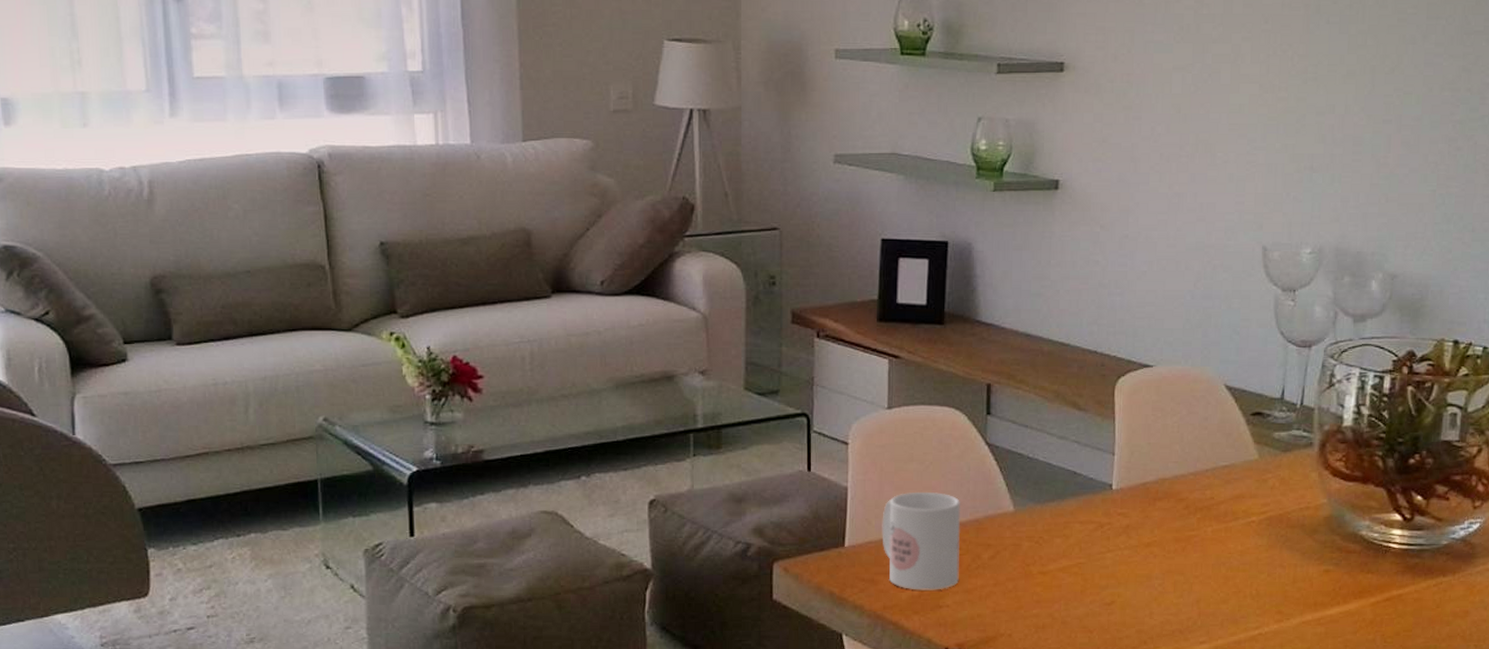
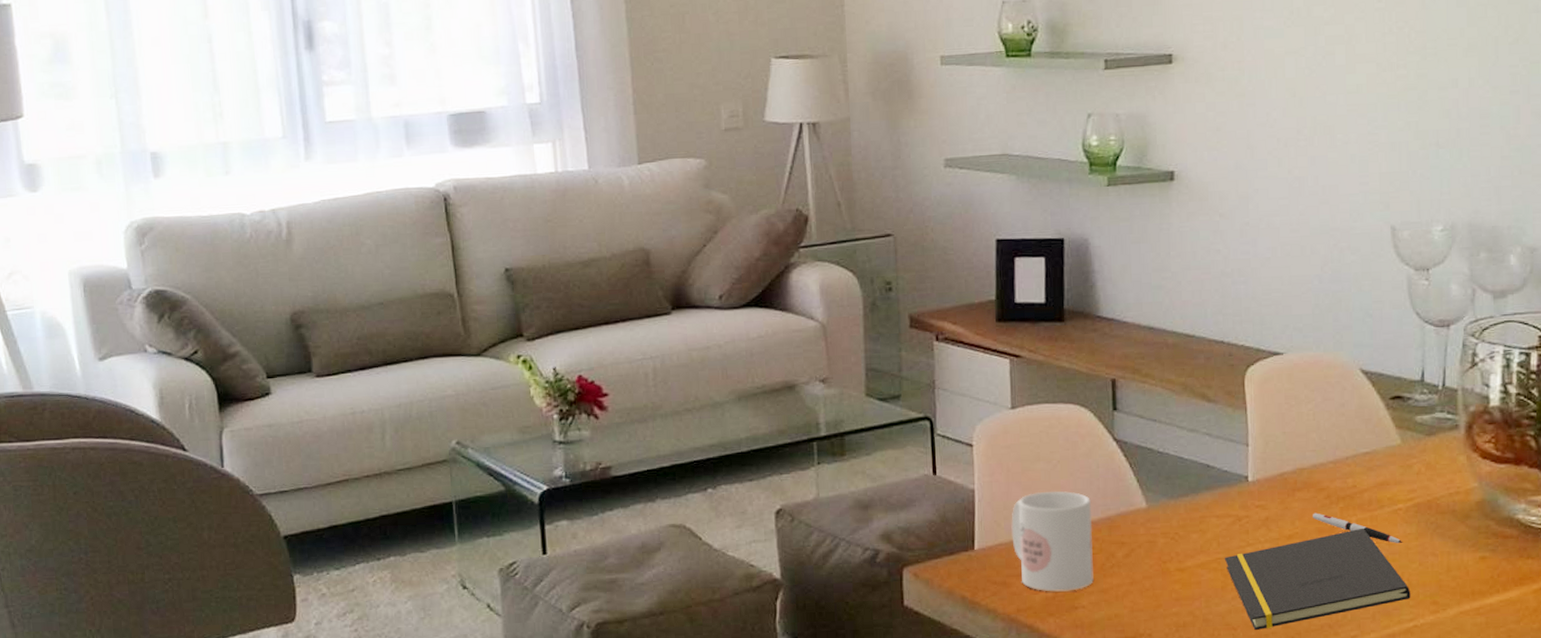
notepad: none [1085,538,1258,634] -> present [1224,528,1411,631]
pen: none [1171,522,1254,554] -> present [1313,513,1403,543]

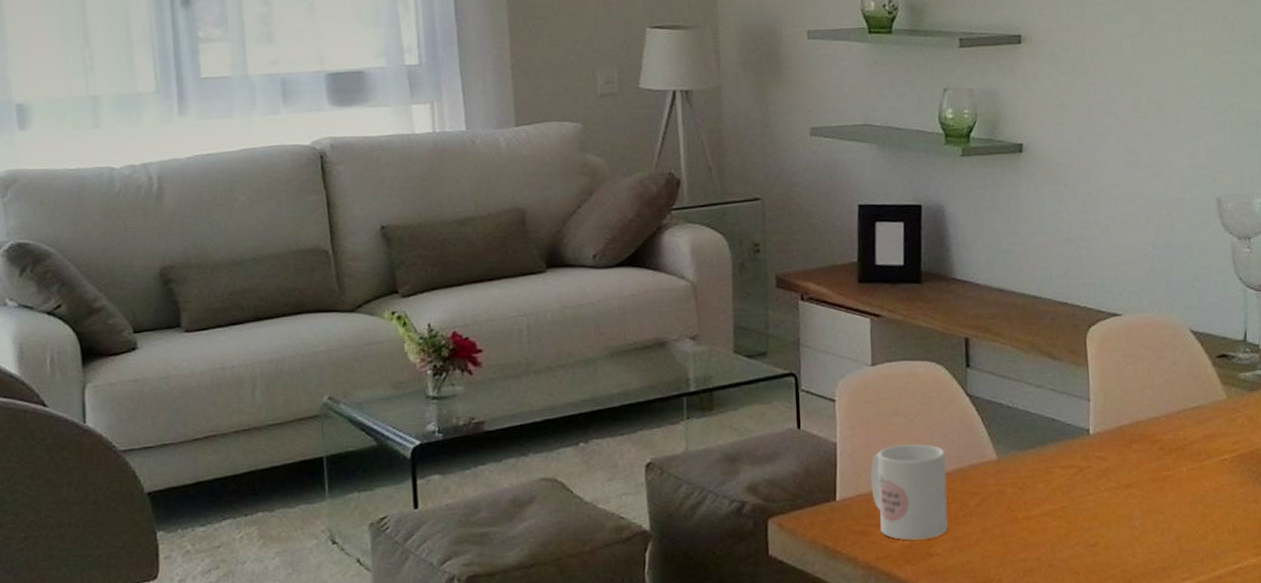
notepad: present [1224,528,1411,631] -> none [1067,477,1236,575]
pen: present [1313,513,1403,543] -> none [1148,463,1229,491]

